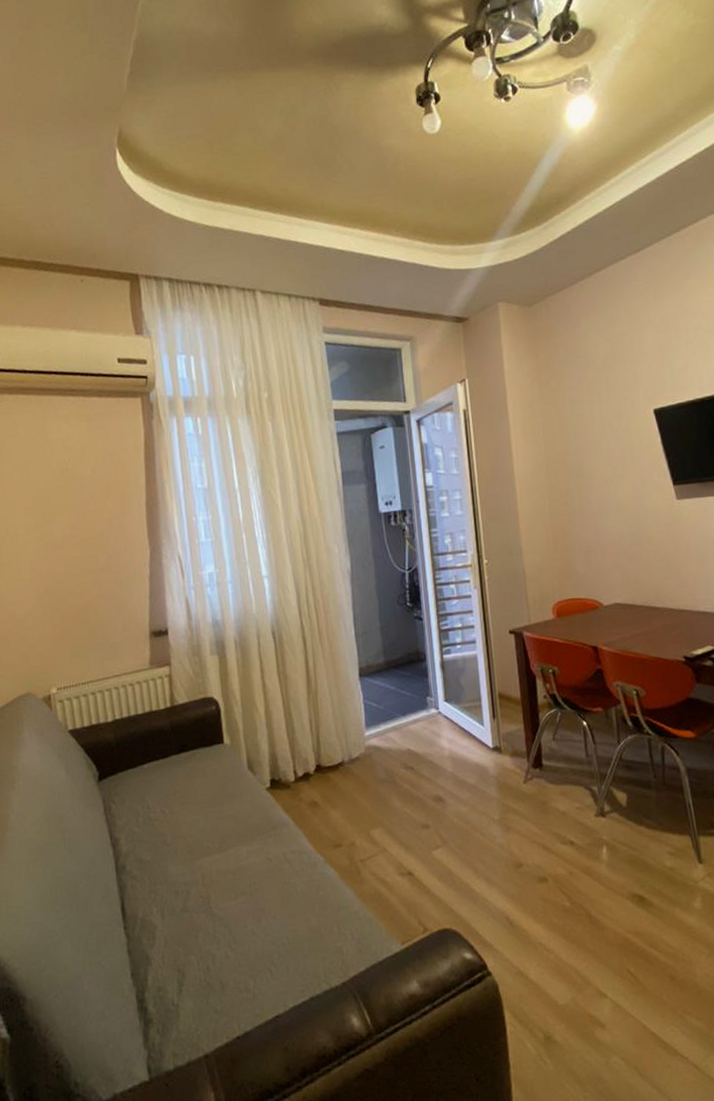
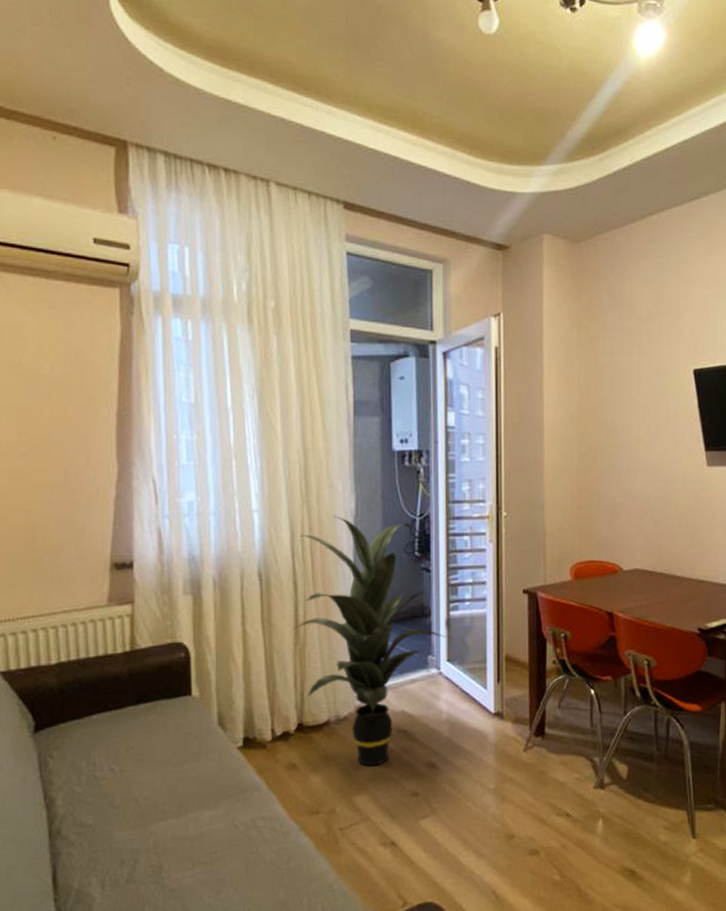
indoor plant: none [305,575,441,801] -> present [293,516,445,766]

